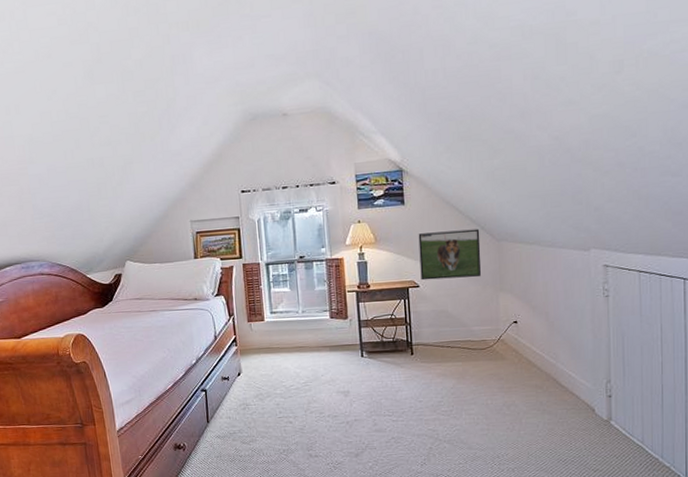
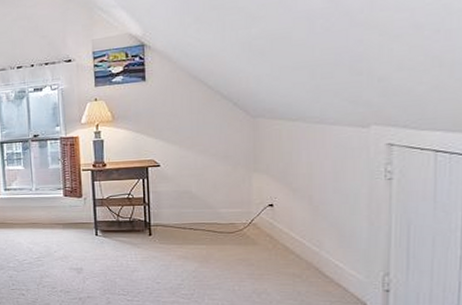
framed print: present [418,229,482,281] -> none [160,104,232,160]

